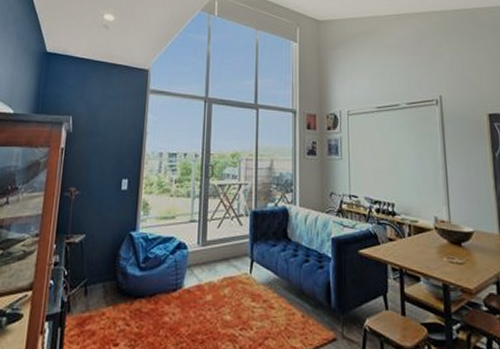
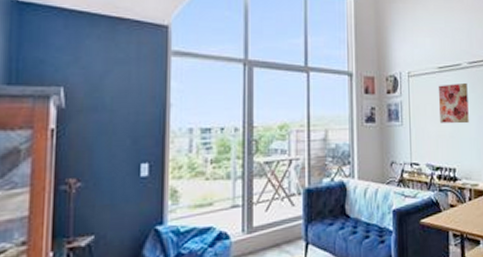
wall art: none [376,123,408,161] -> present [438,84,469,124]

